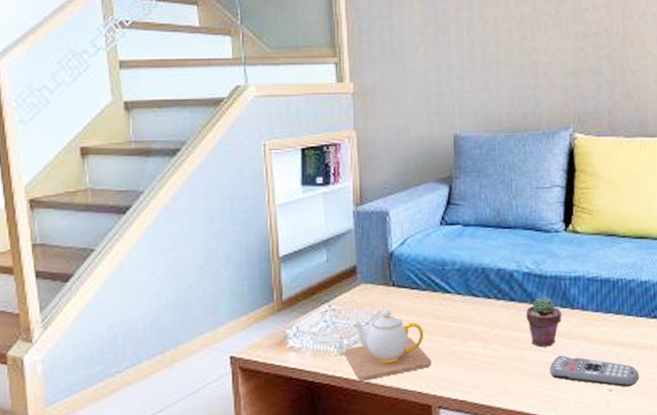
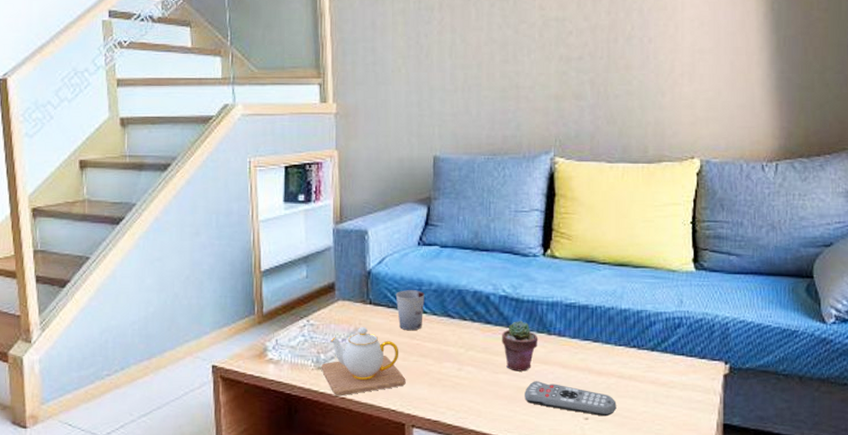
cup: none [419,270,448,312] -> present [395,290,425,331]

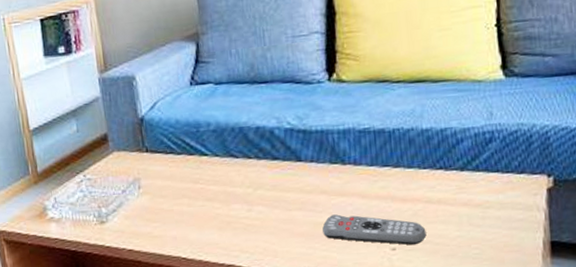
teapot: present [321,327,406,396] -> none [104,176,194,249]
cup: present [395,290,425,331] -> none [172,132,205,176]
potted succulent: present [502,320,538,372] -> none [291,152,332,207]

